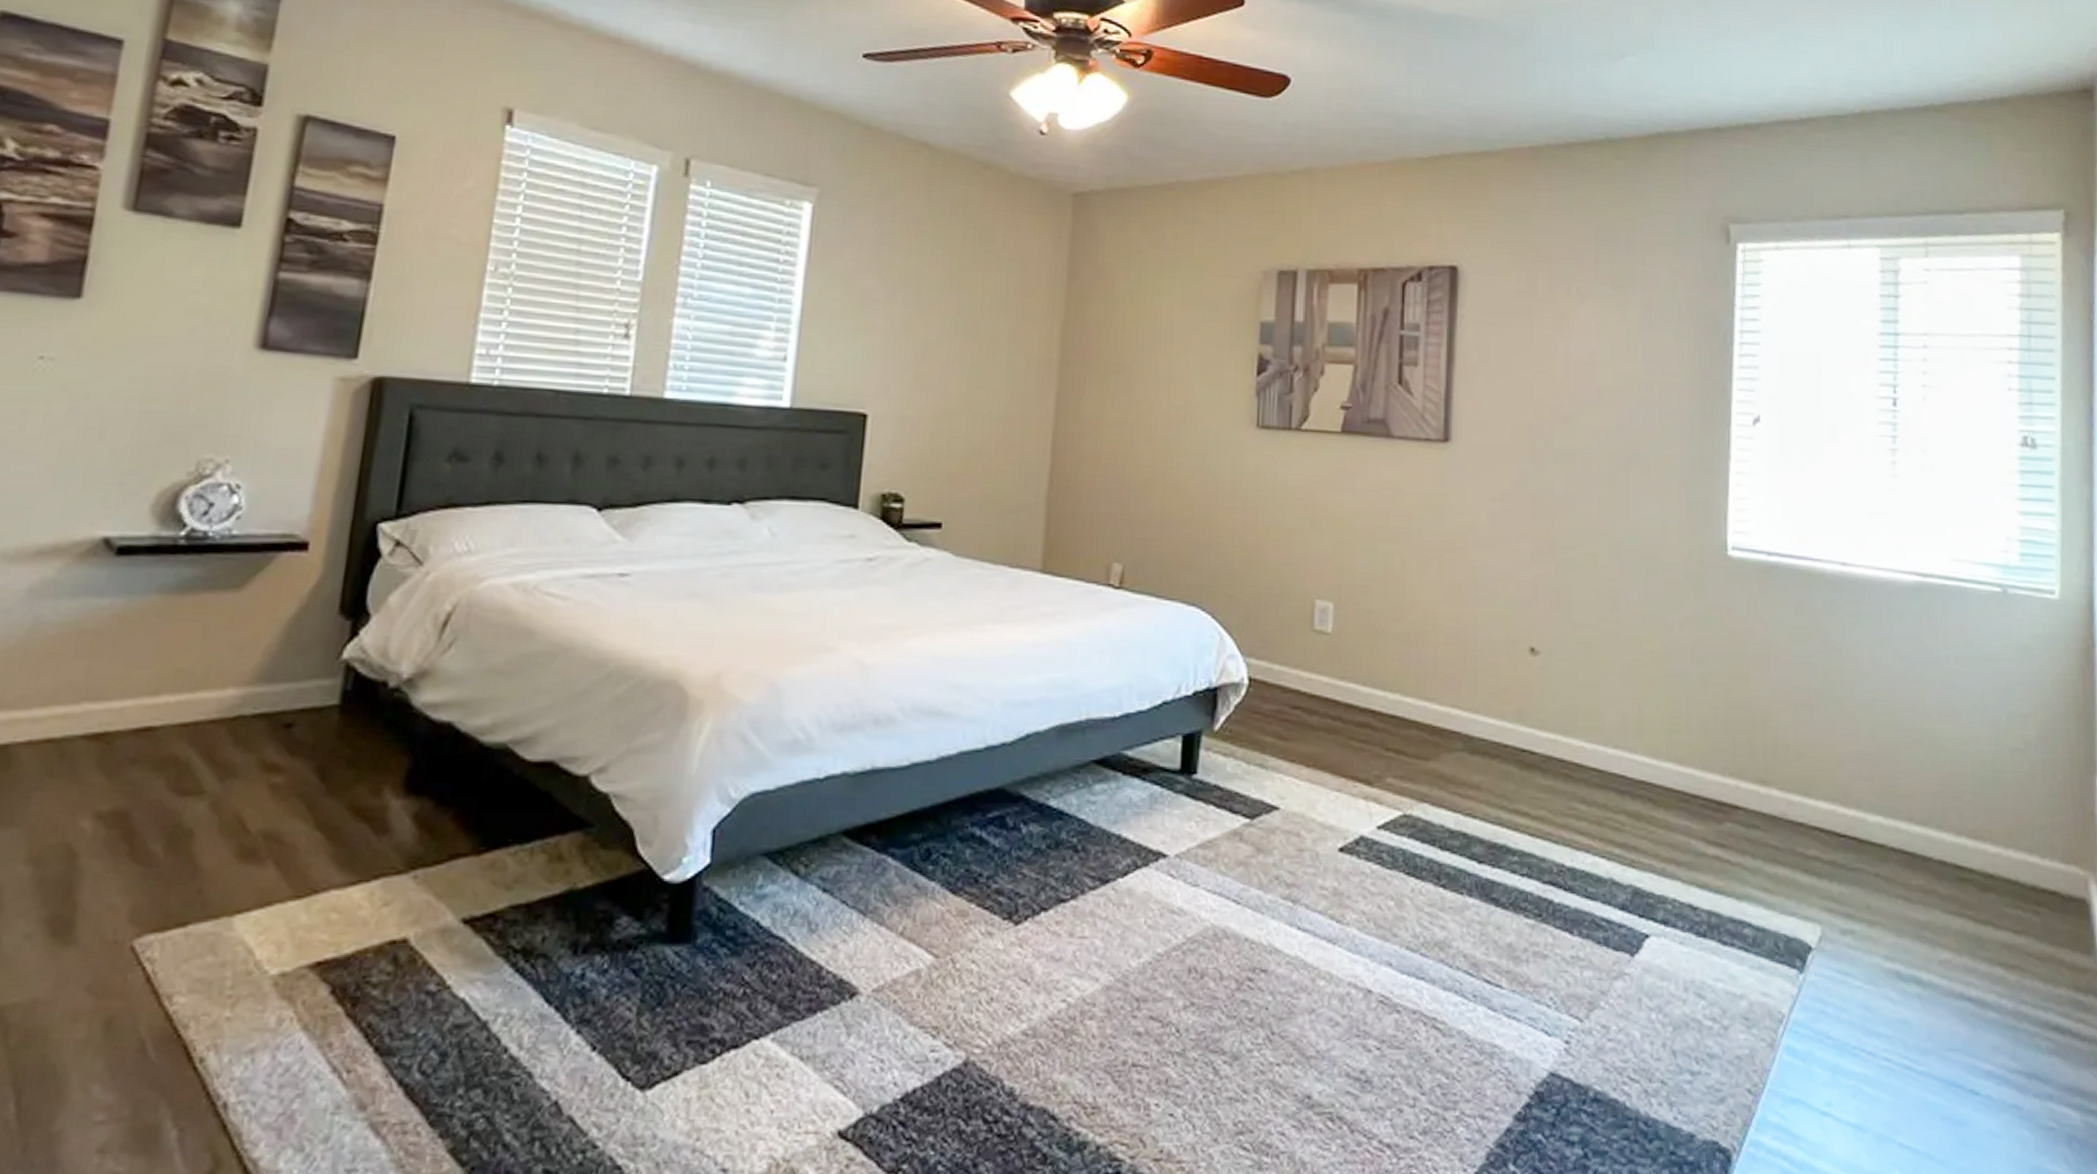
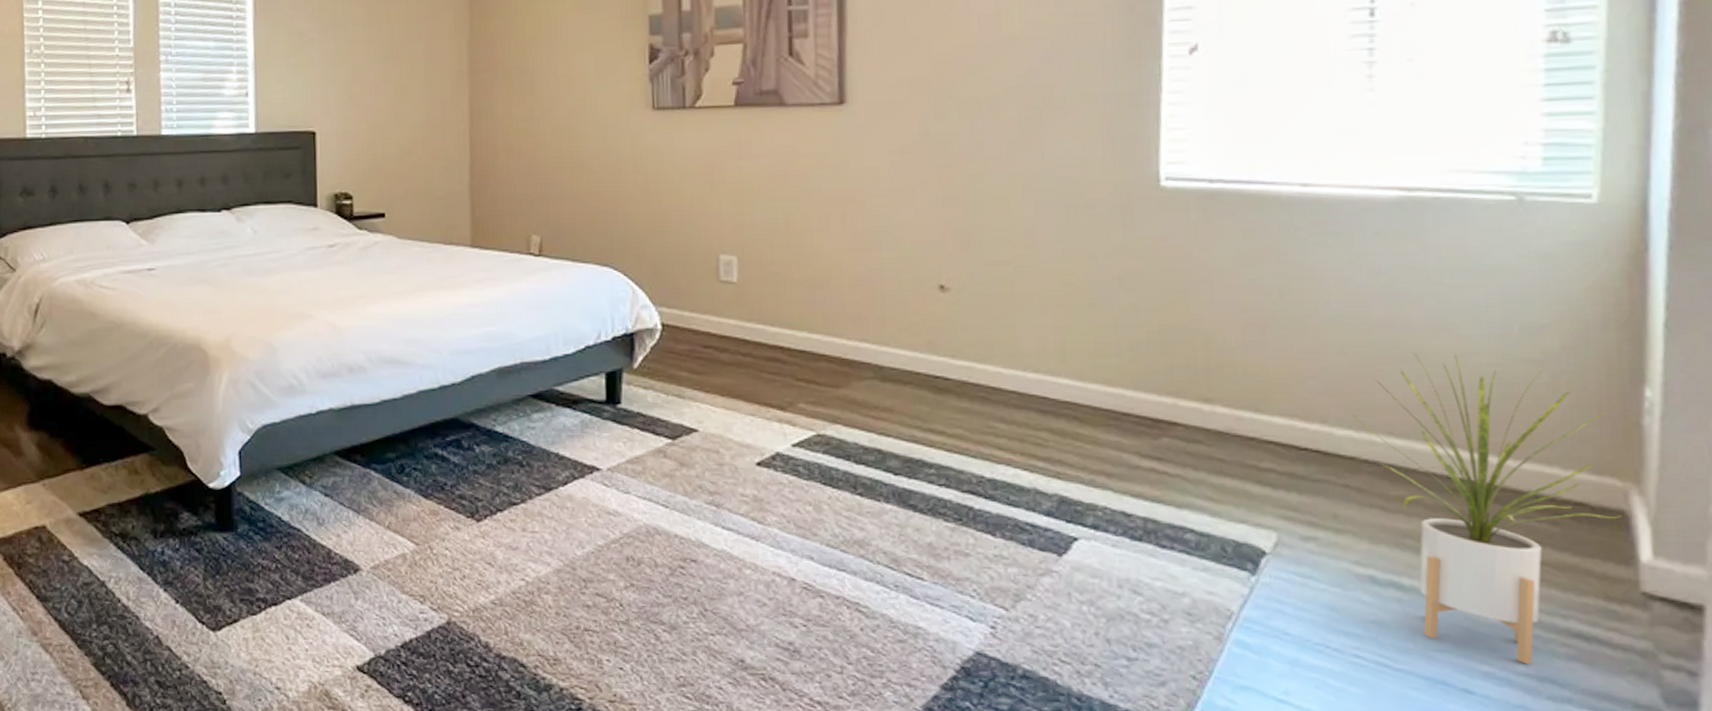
house plant: none [1881,738,2083,1061] -> present [1352,352,1620,665]

